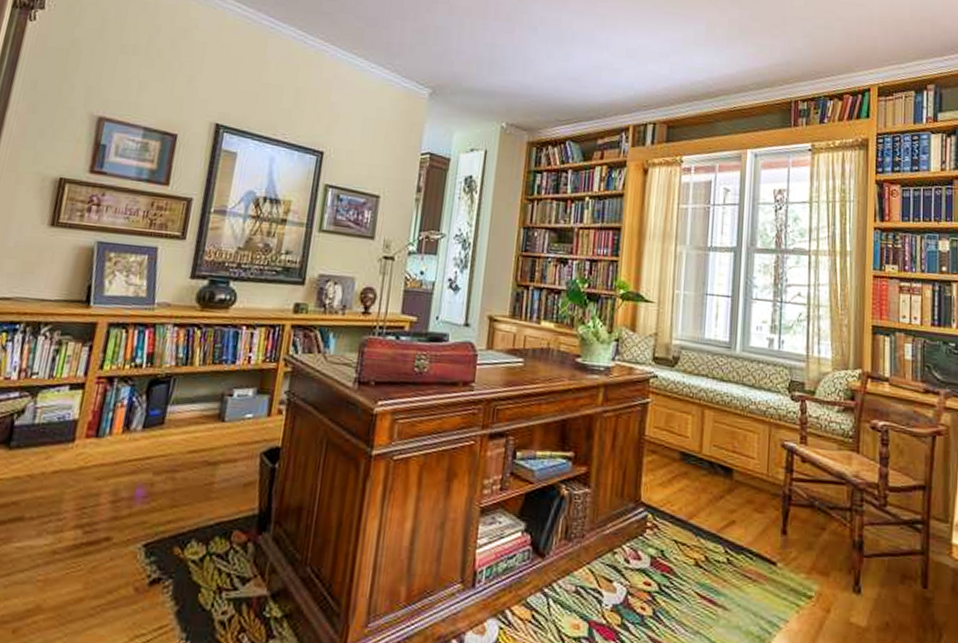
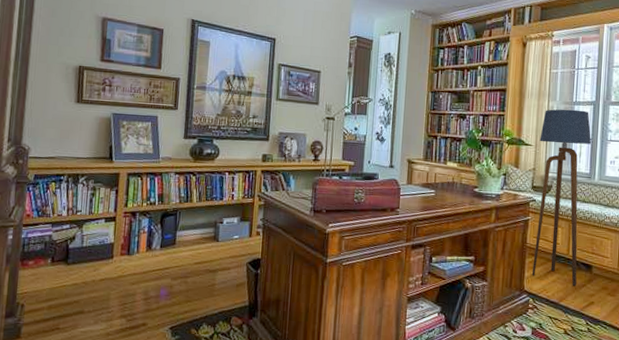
floor lamp: none [652,255,732,497] -> present [532,109,592,286]

